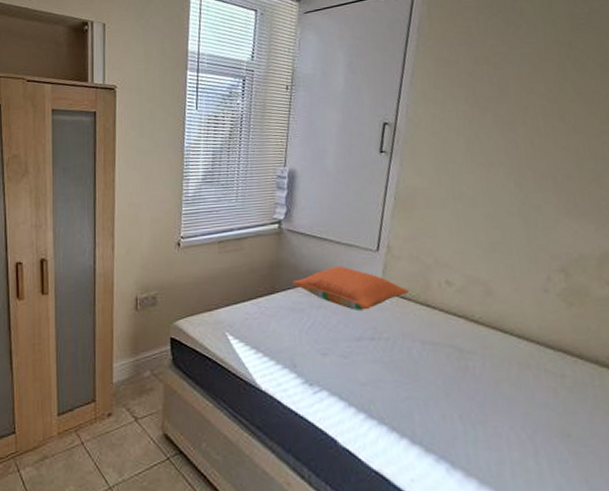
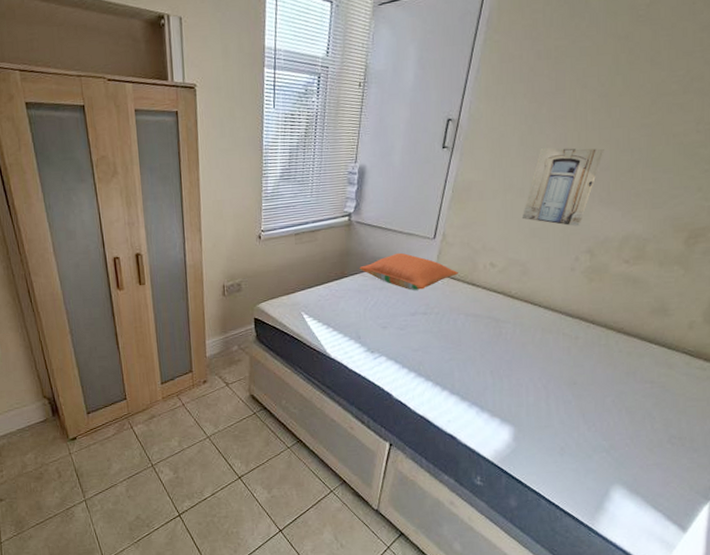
wall art: none [477,154,564,241] -> present [521,148,604,226]

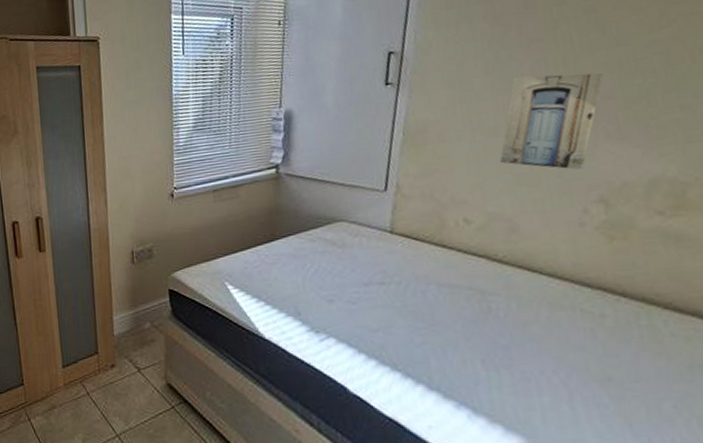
pillow: present [359,252,458,290] -> none [293,208,422,255]

